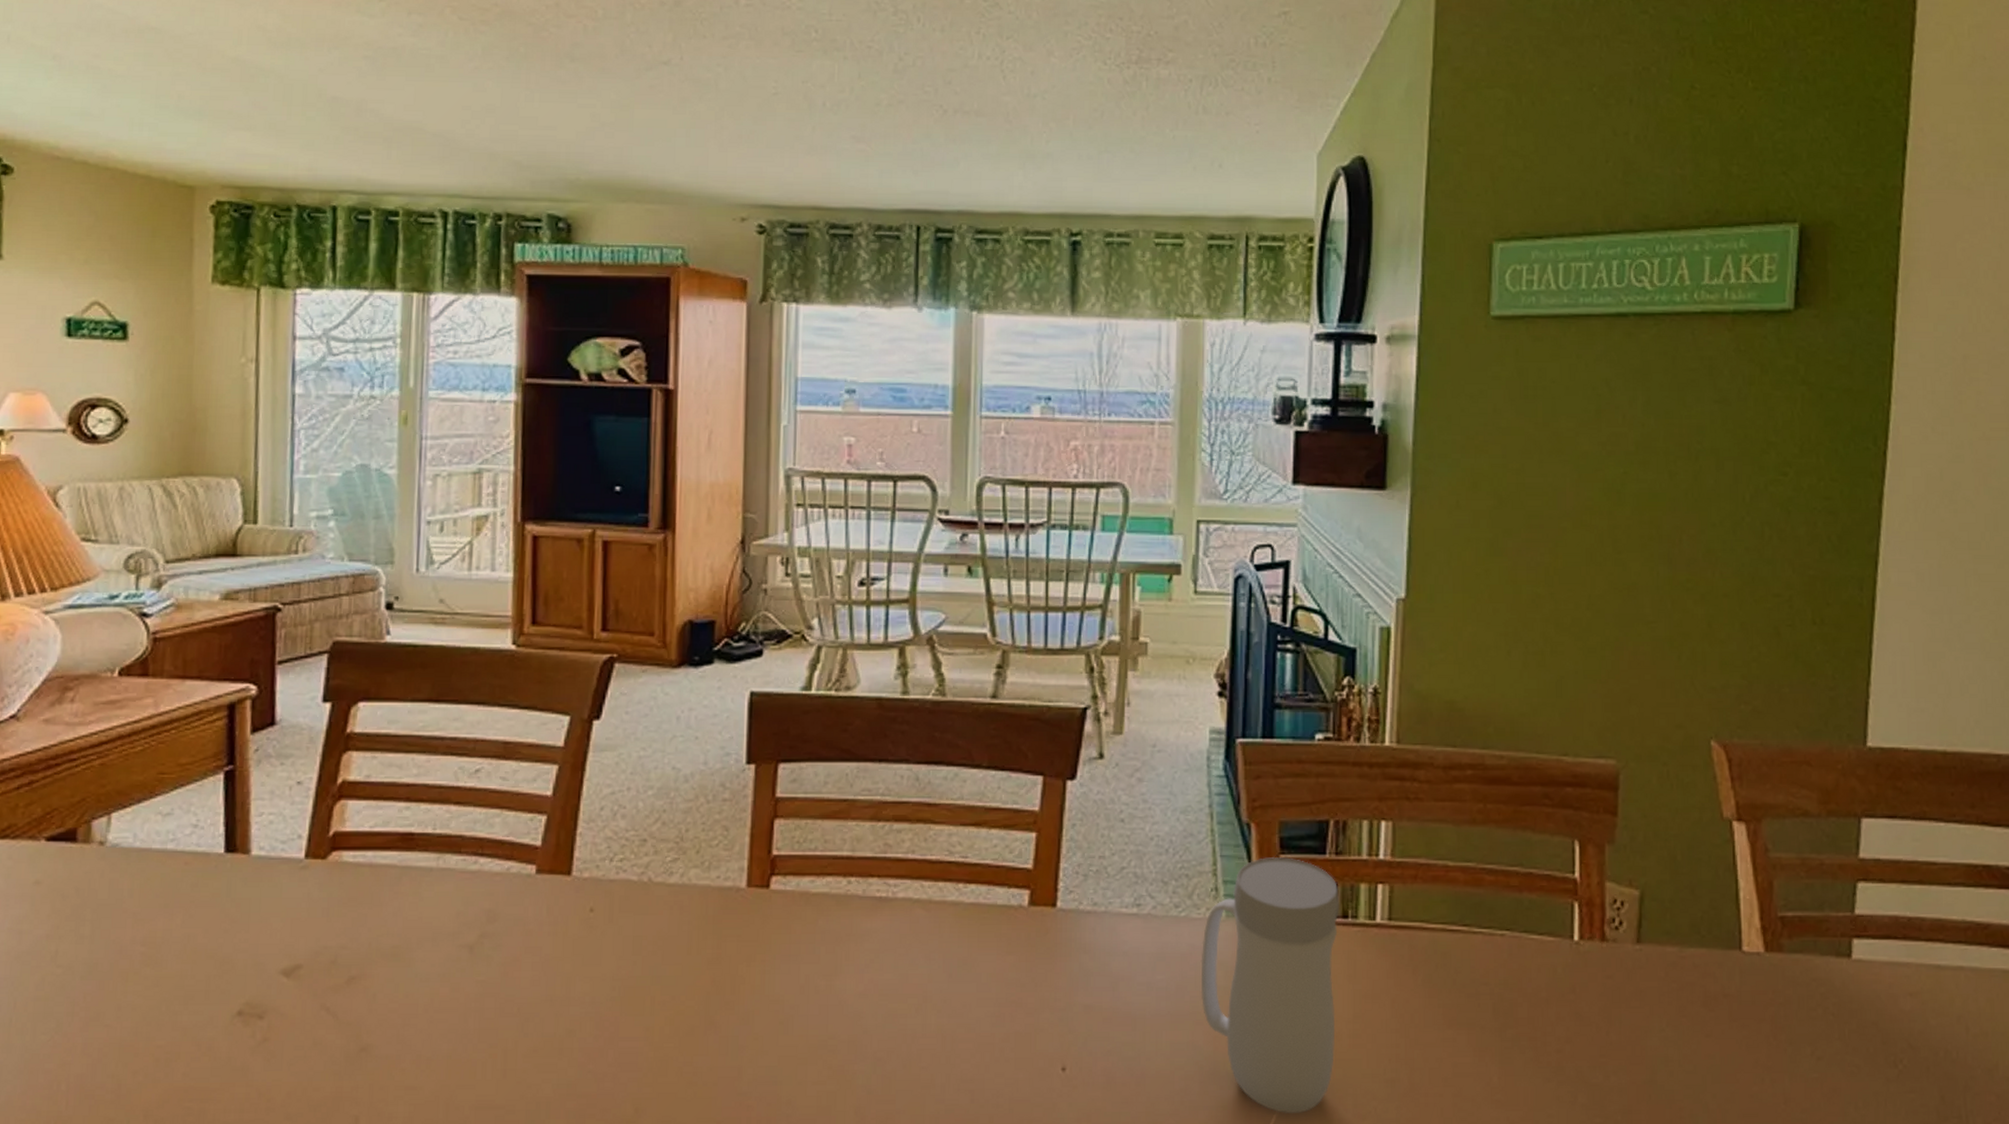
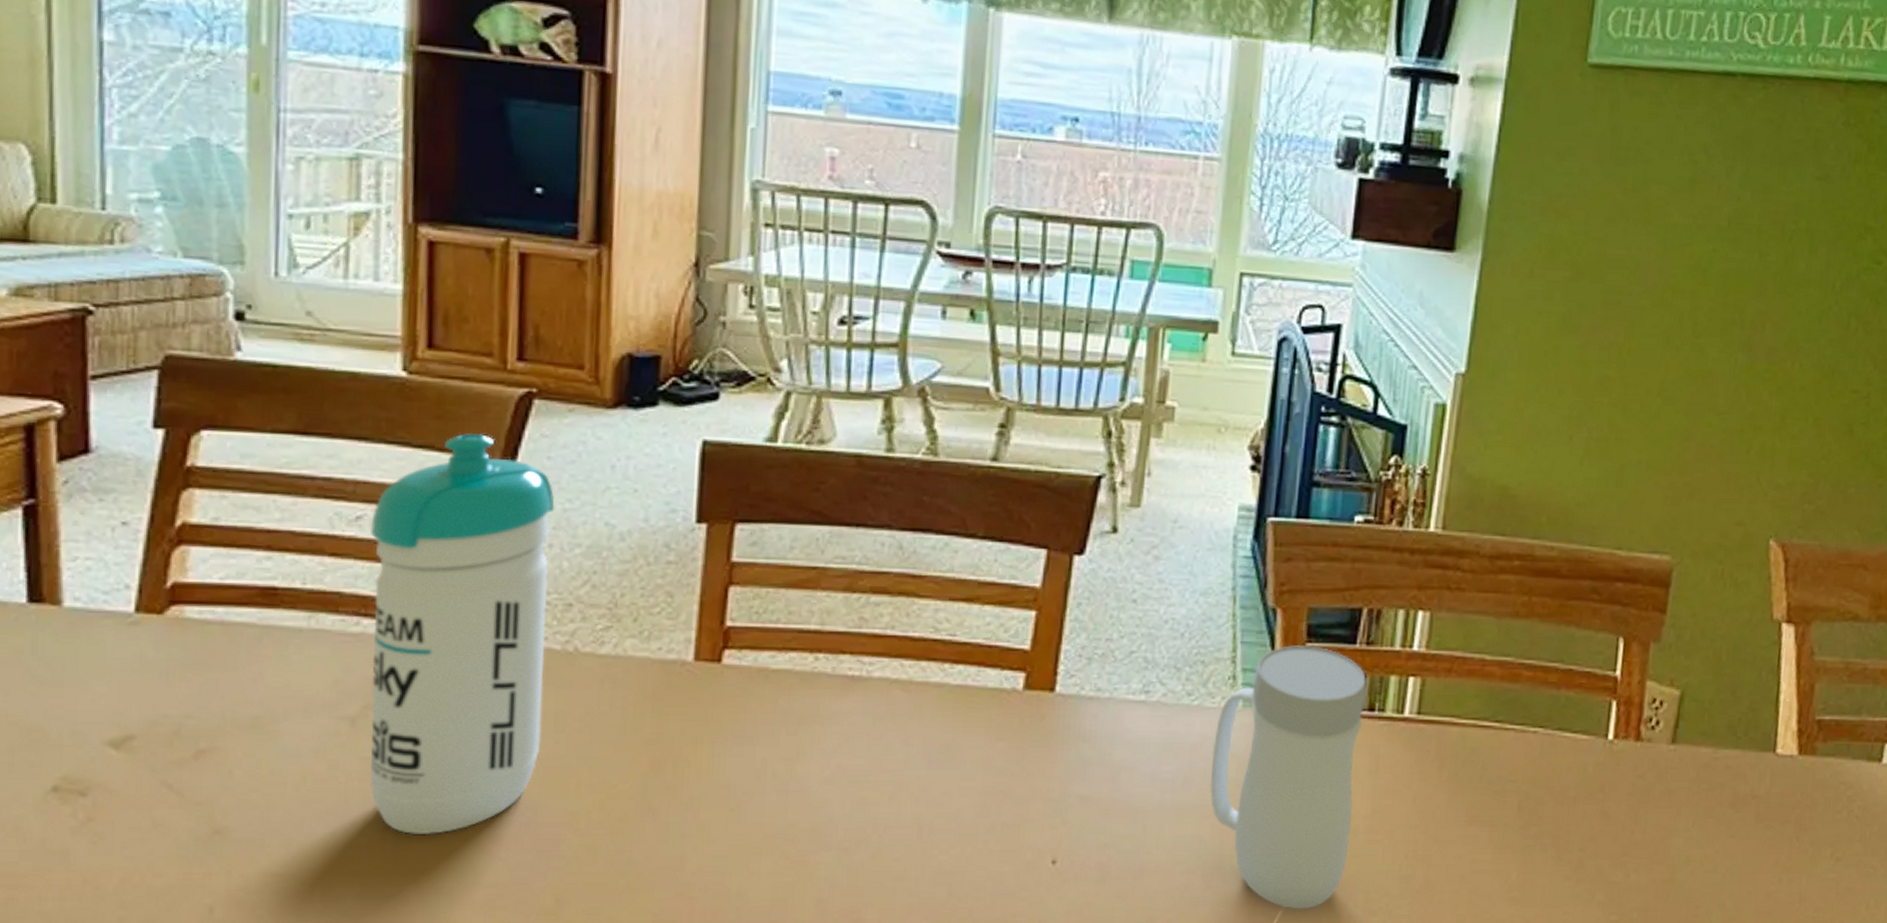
water bottle: none [483,694,632,1051] -> present [369,432,555,836]

